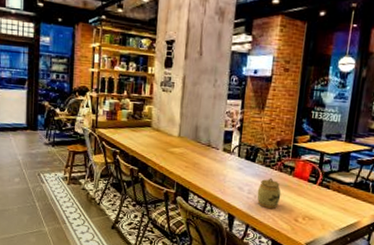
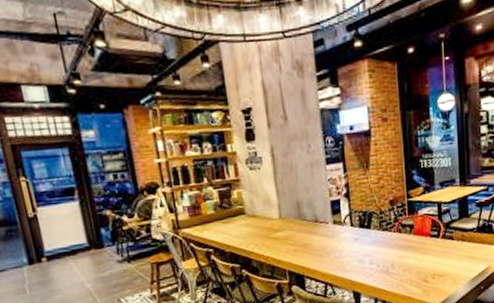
jar: present [257,177,281,209] -> none [379,241,406,276]

